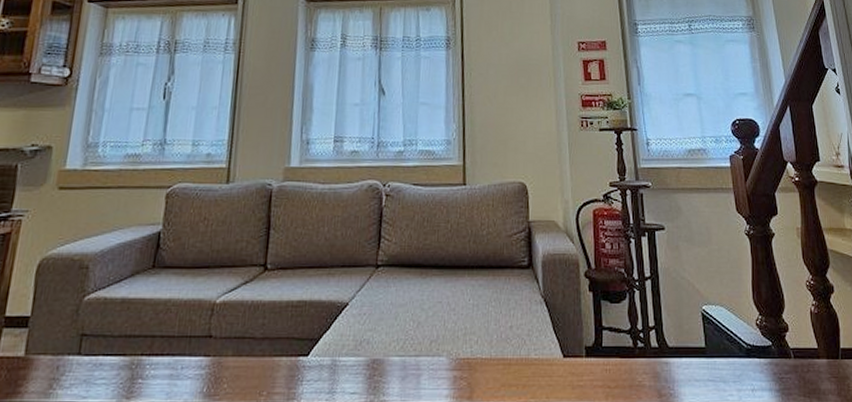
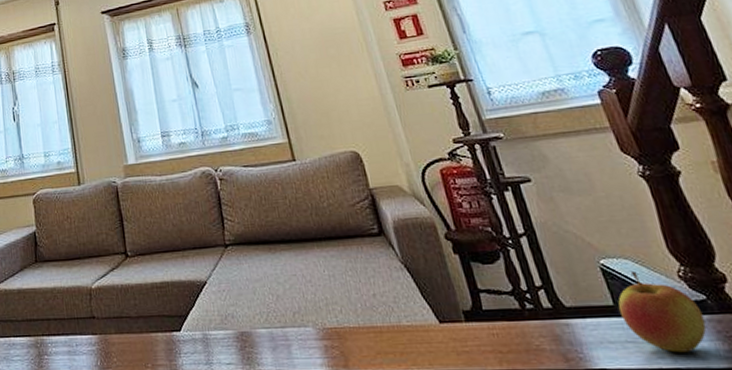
apple: none [708,317,767,391] -> present [618,270,707,353]

